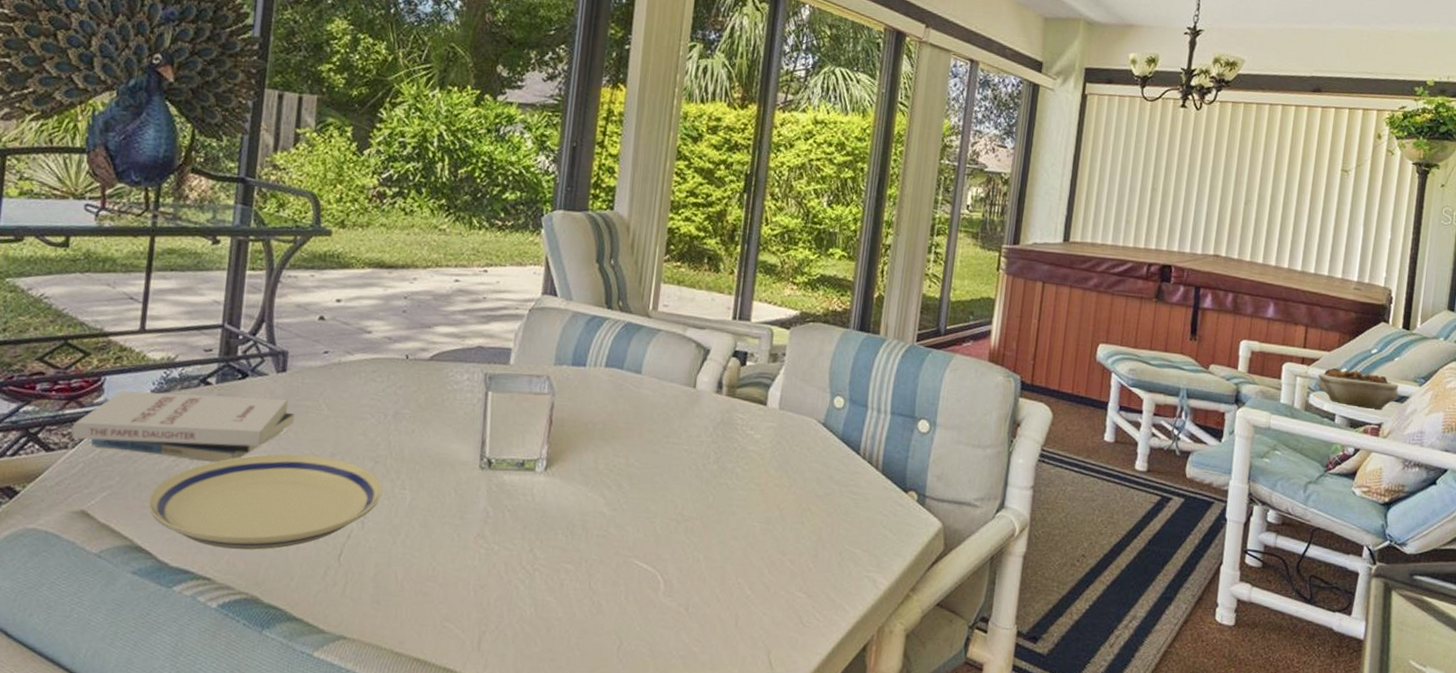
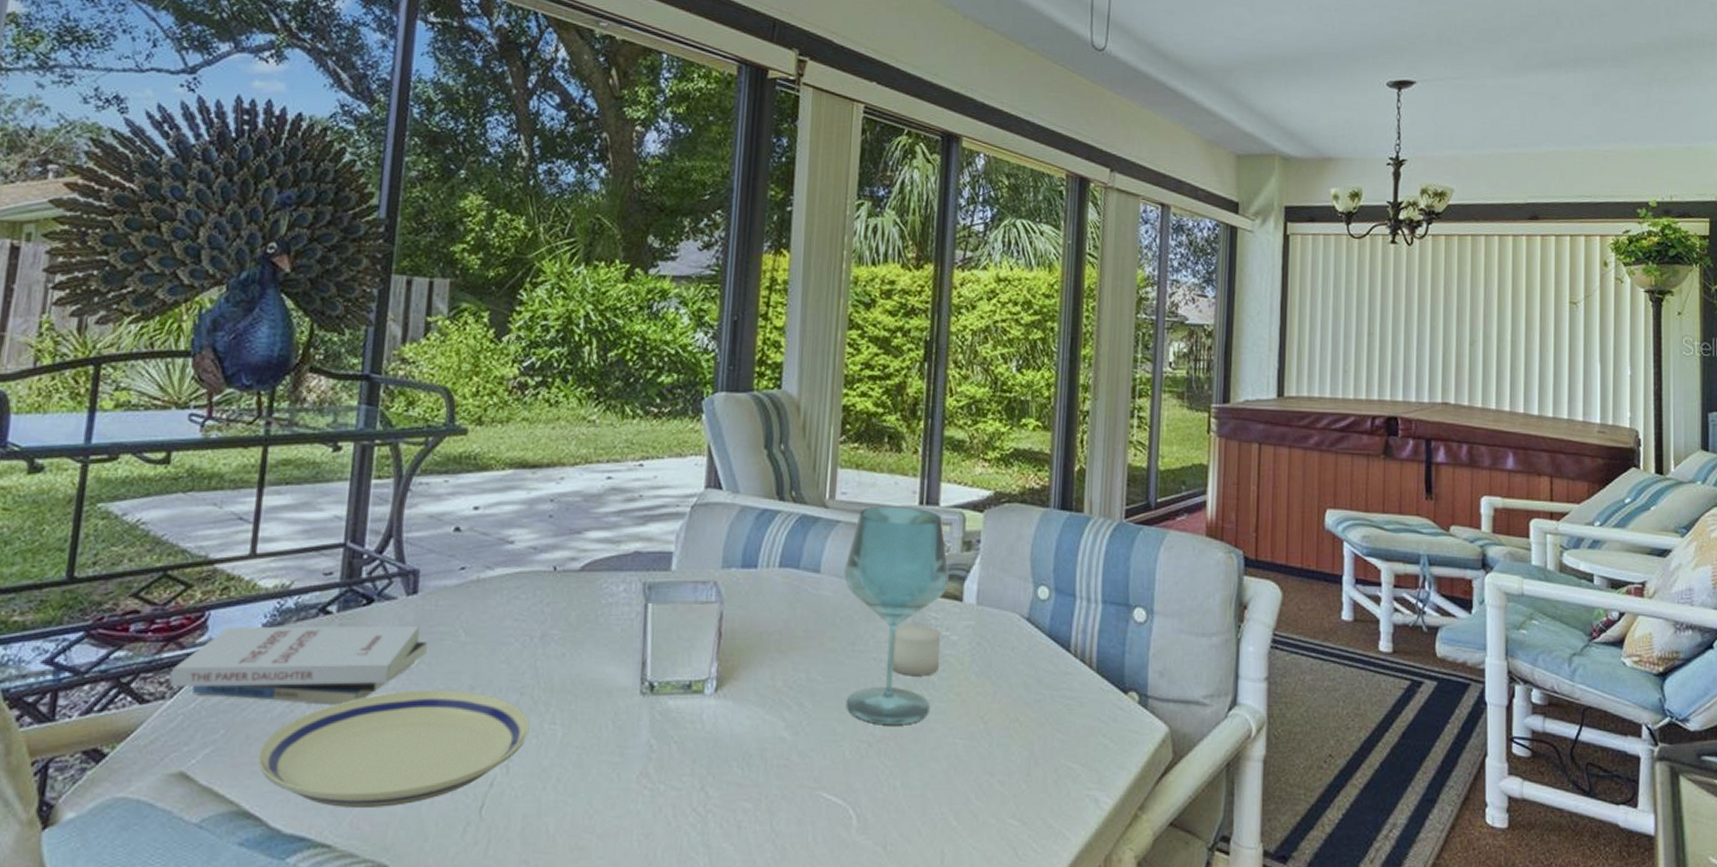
wine glass: none [659,318,756,508] -> present [843,506,950,725]
candle: none [701,422,746,467] -> present [893,623,941,675]
succulent planter: present [1317,367,1399,410] -> none [1569,521,1660,566]

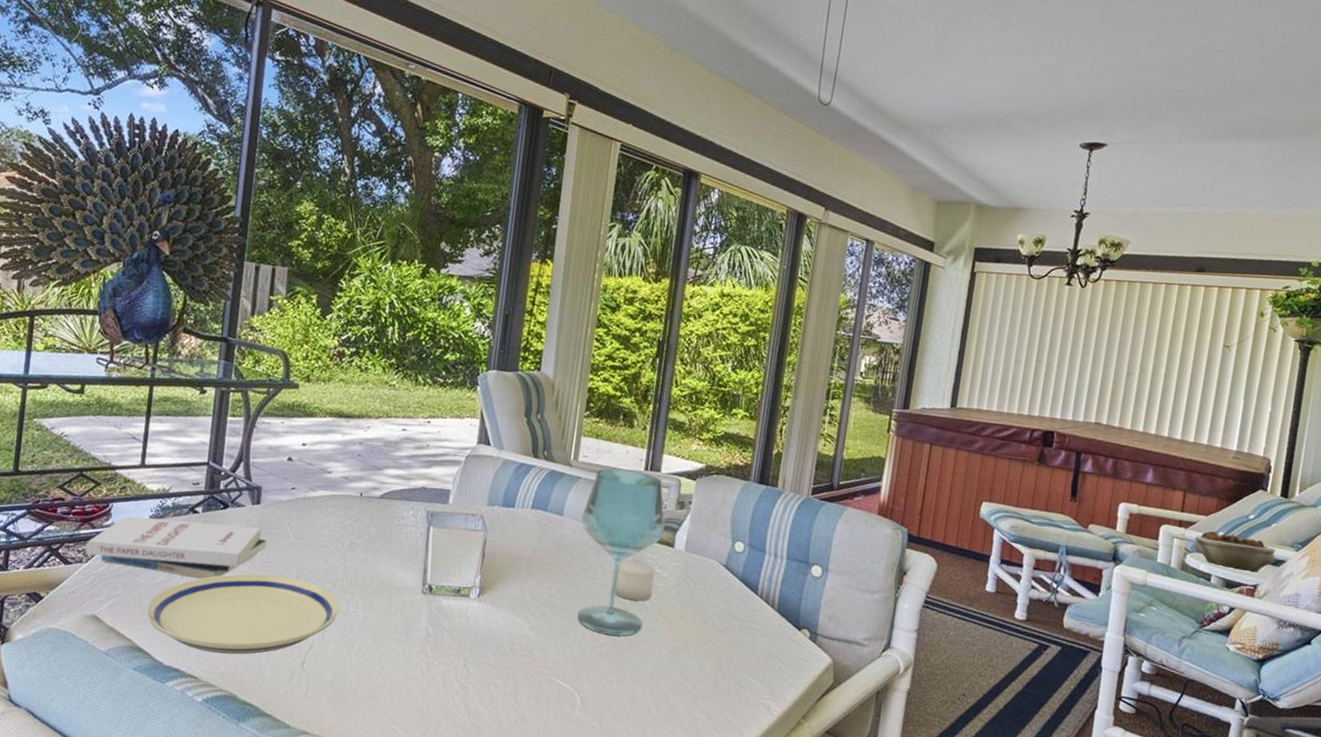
succulent planter: none [1569,521,1660,566] -> present [1194,531,1276,572]

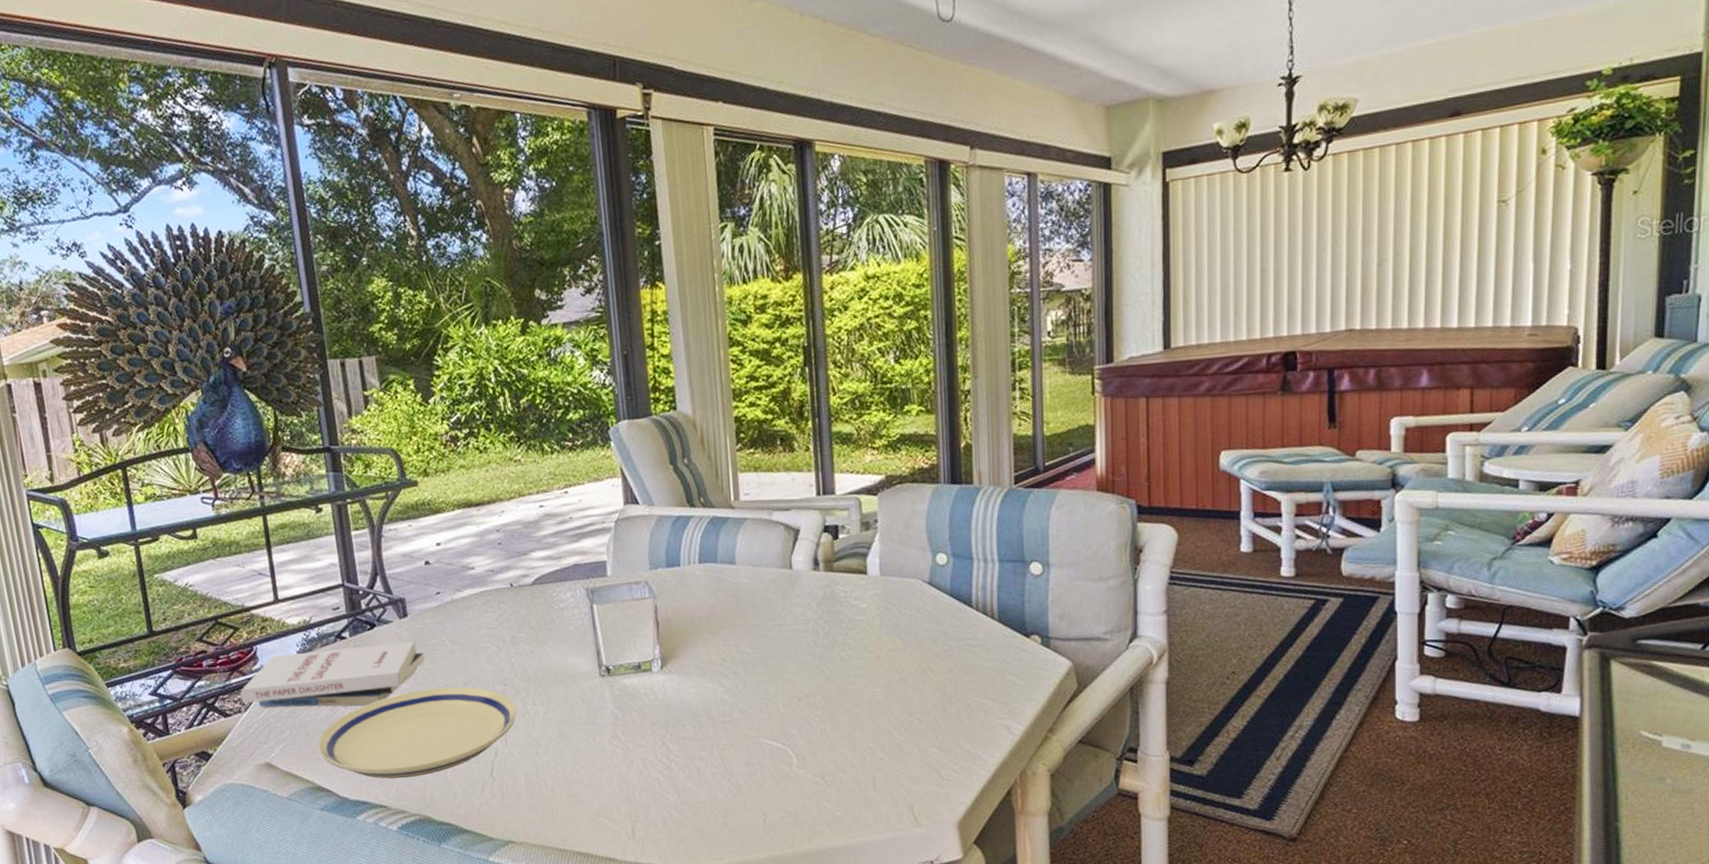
wine glass: present [577,468,665,636] -> none [756,498,853,682]
candle: present [615,561,655,601] -> none [808,597,852,641]
succulent planter: present [1194,531,1276,572] -> none [1491,425,1599,467]

